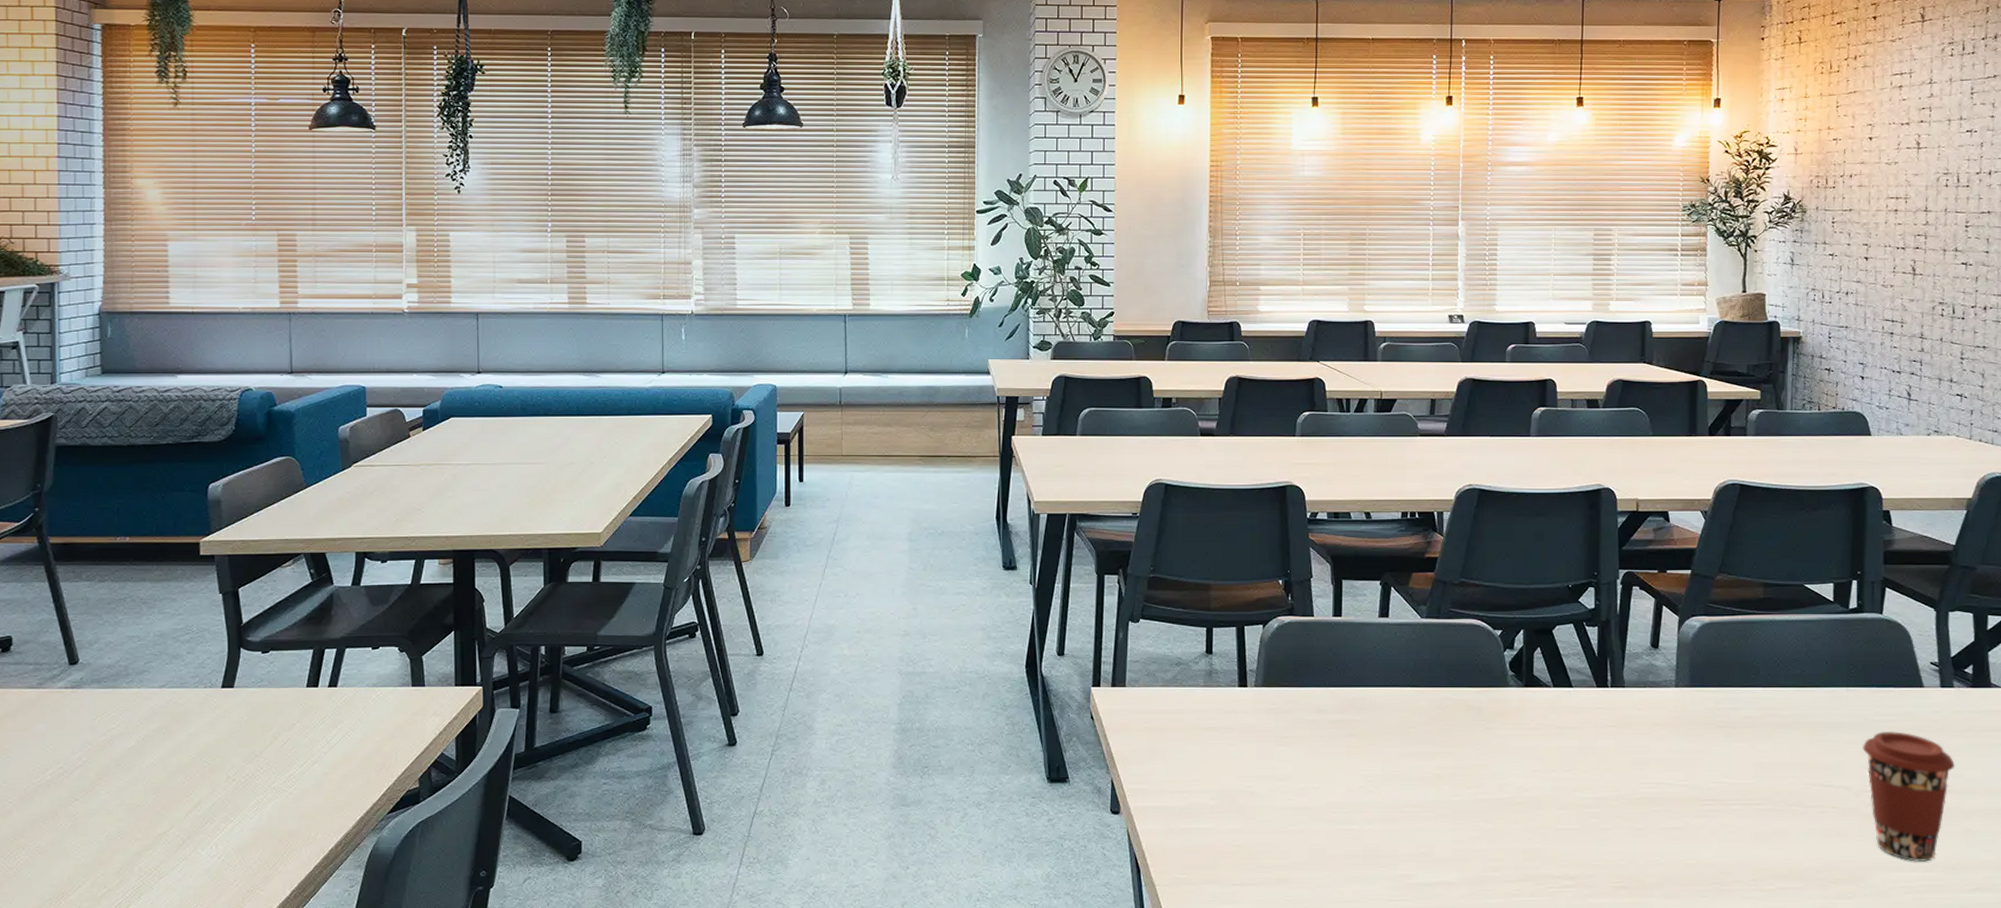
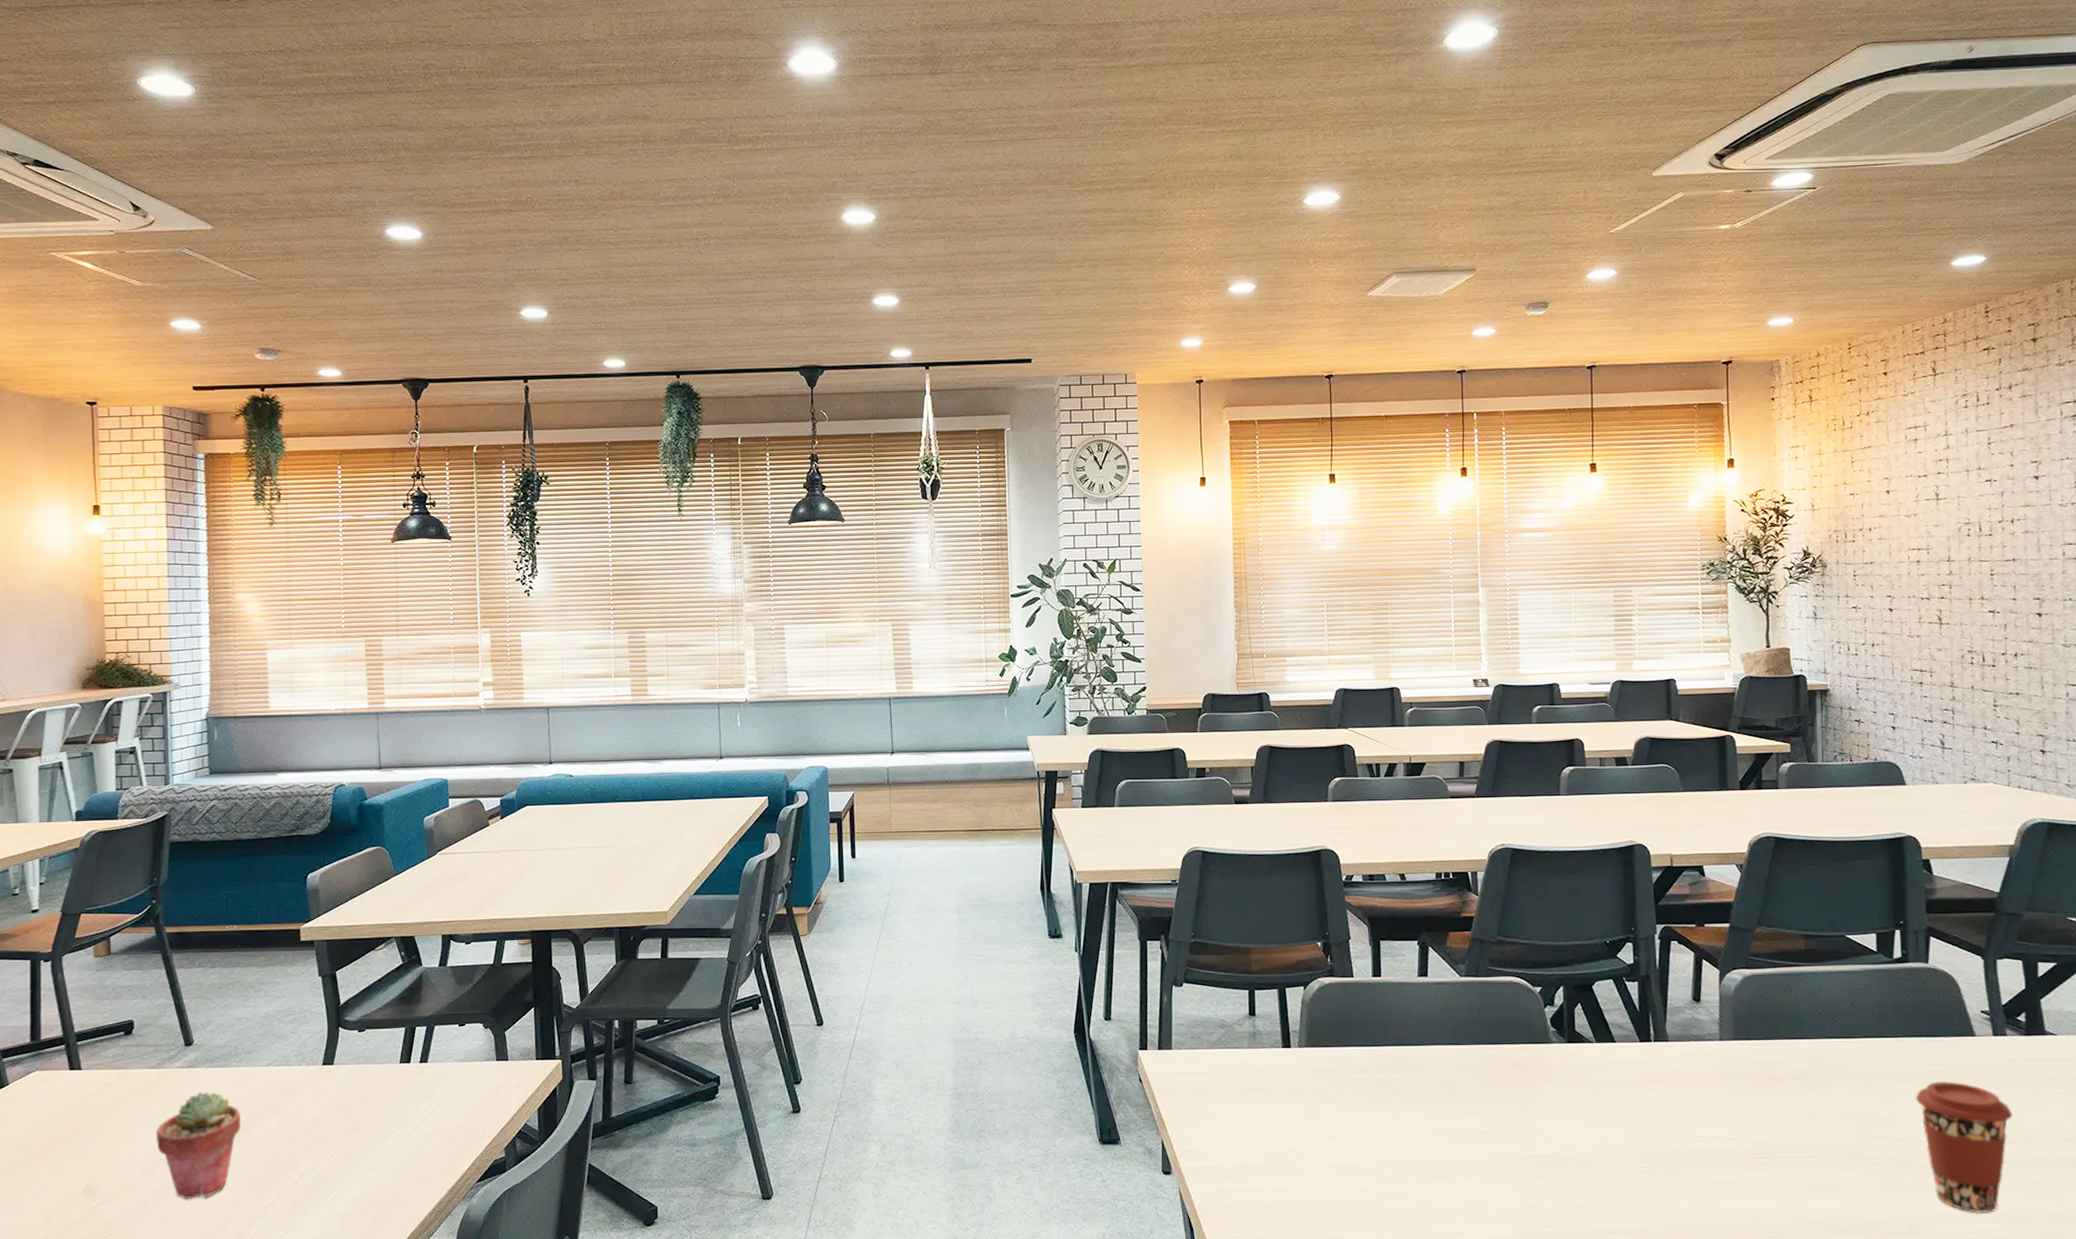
potted succulent: none [35,713,131,828] -> present [156,1091,241,1200]

